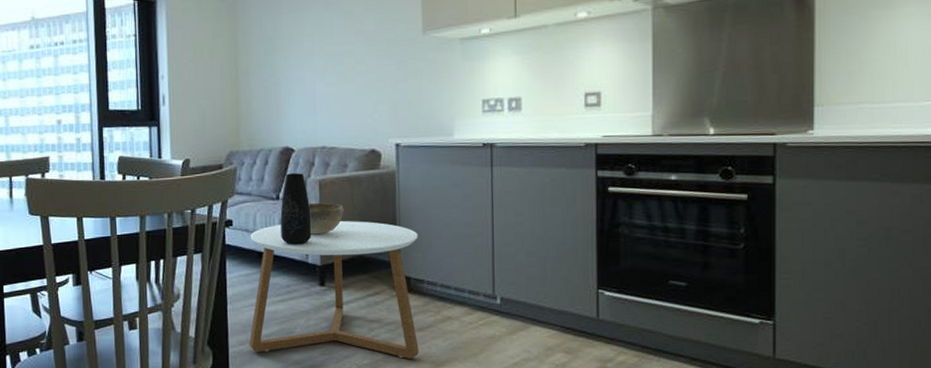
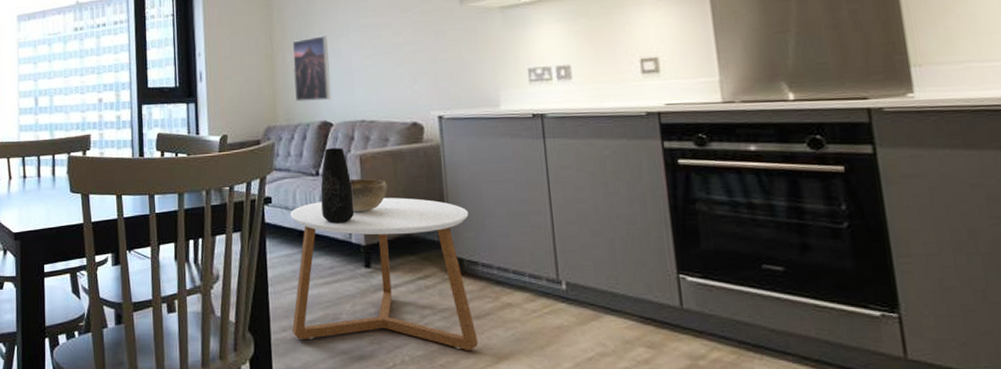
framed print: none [257,61,294,128] -> present [292,35,332,102]

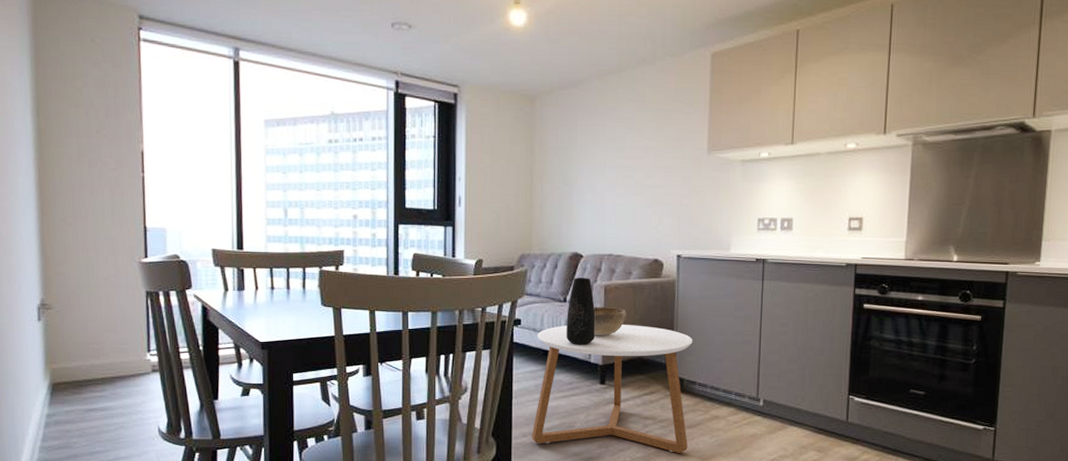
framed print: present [292,35,332,102] -> none [550,171,586,234]

